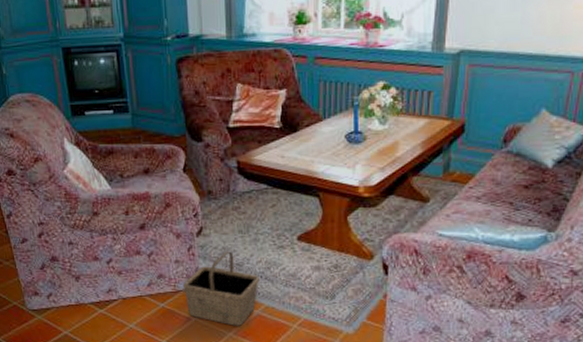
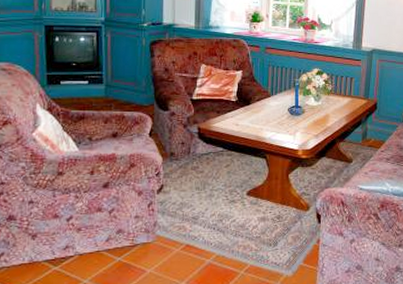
basket: present [182,251,259,326] -> none [140,206,212,275]

